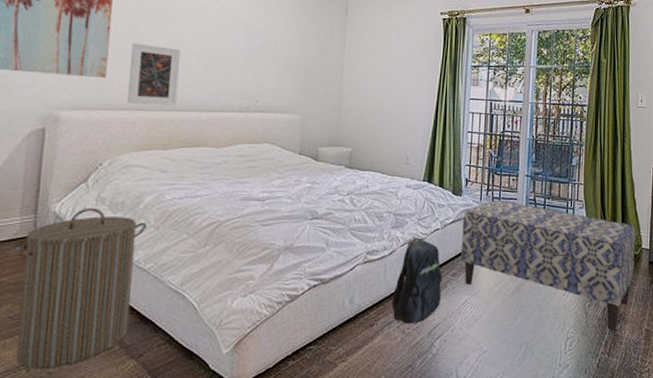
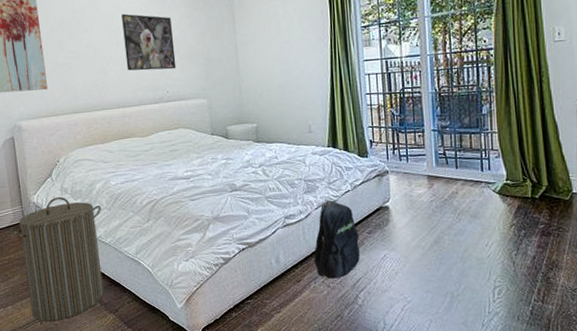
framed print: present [127,43,181,106] -> none [60,55,104,108]
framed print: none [213,9,275,78] -> present [121,13,177,71]
bench: present [461,199,636,331] -> none [372,157,565,279]

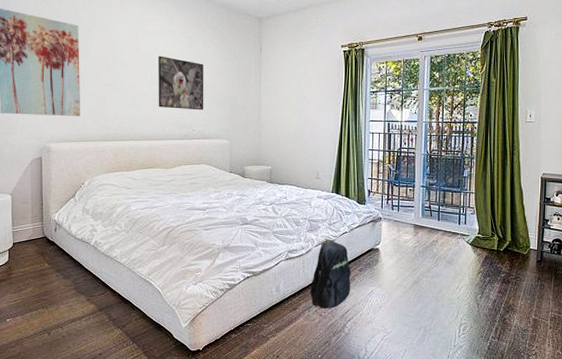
laundry hamper: present [9,196,104,322] -> none [27,216,119,334]

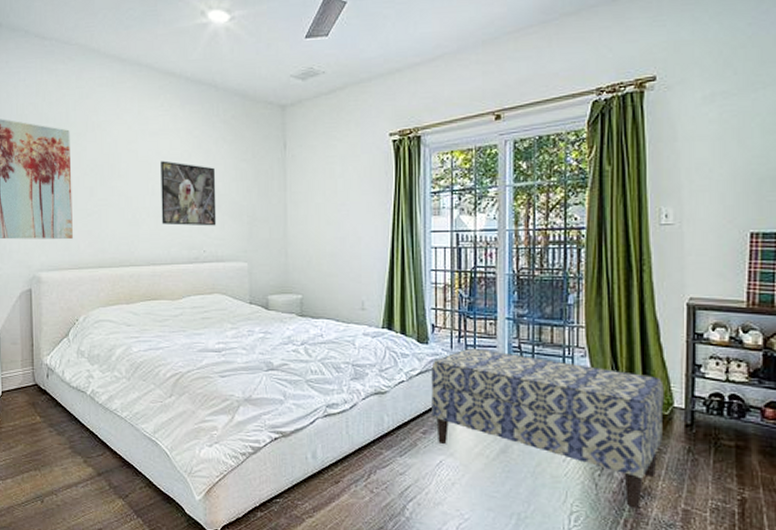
backpack: present [310,239,352,309] -> none [357,390,412,484]
bench: none [366,207,524,320] -> present [431,347,664,508]

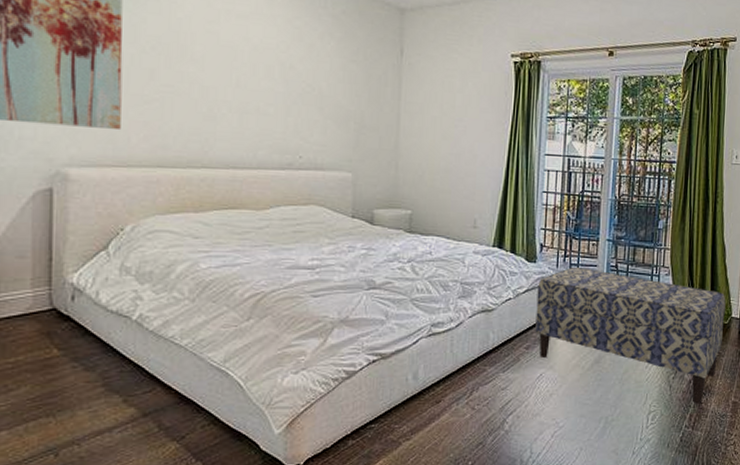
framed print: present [161,160,217,226] -> none [247,49,319,130]

